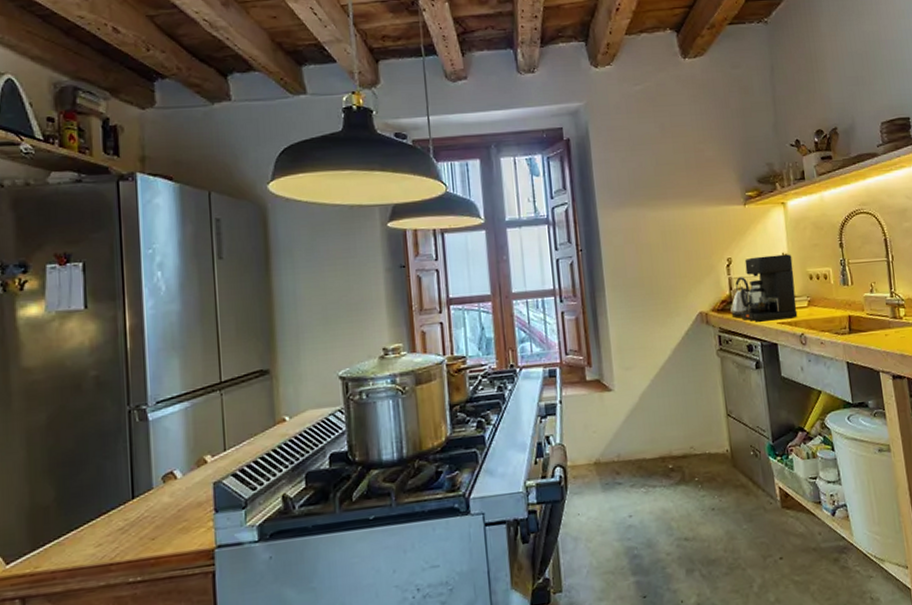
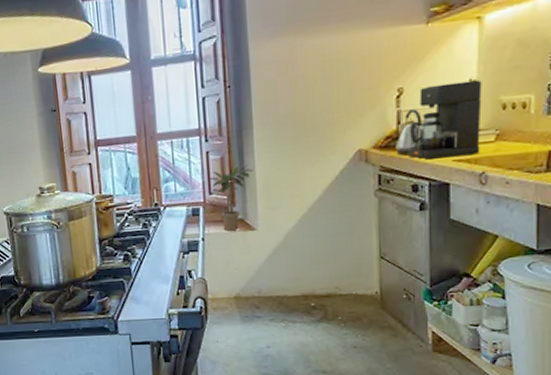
potted plant: none [565,325,607,393] -> present [210,165,253,231]

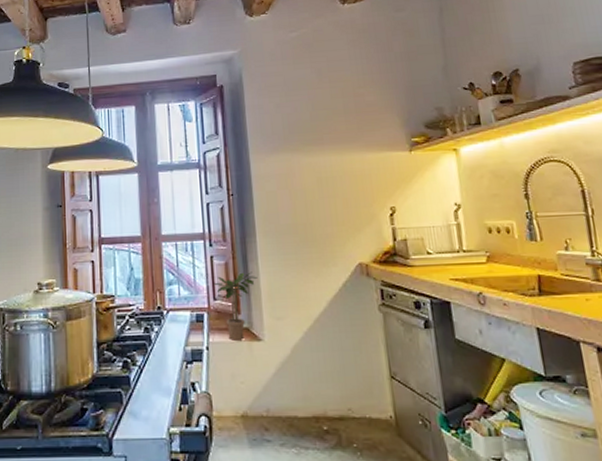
kettle: present [394,109,422,156] -> none [393,227,417,272]
coffee maker: present [407,80,482,160] -> none [405,204,475,277]

